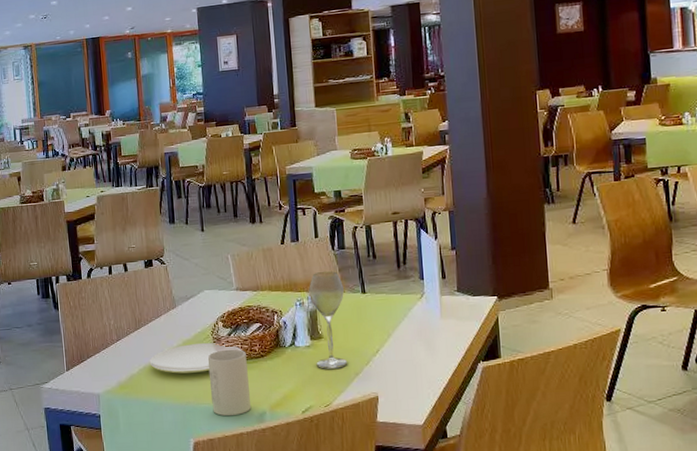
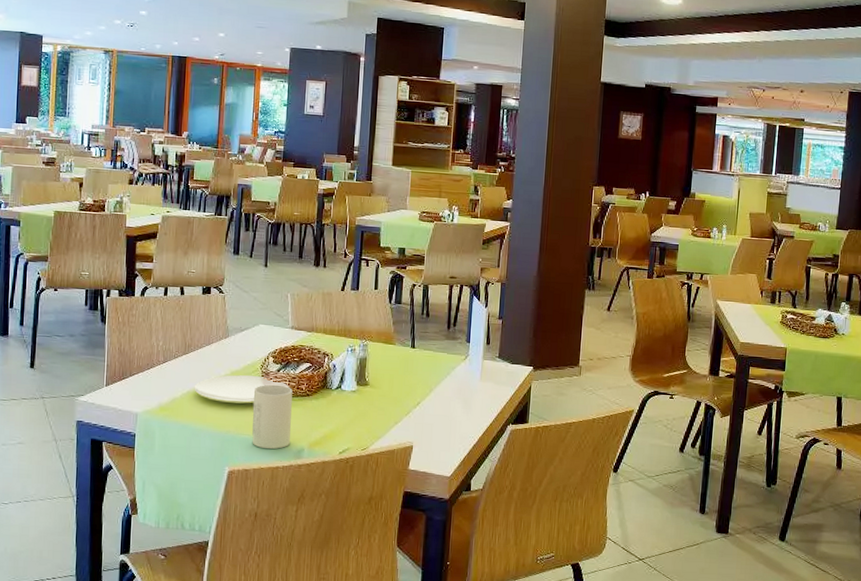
wineglass: present [309,271,348,369] -> none [359,322,395,416]

